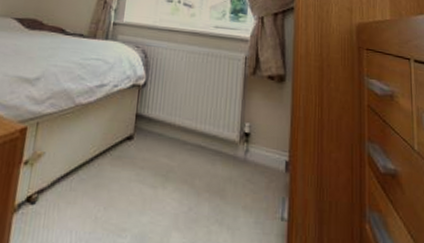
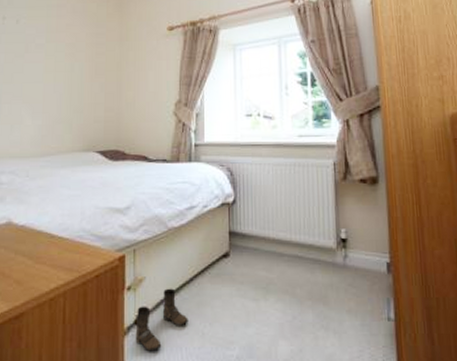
boots: none [24,166,83,233] -> present [135,288,188,352]

